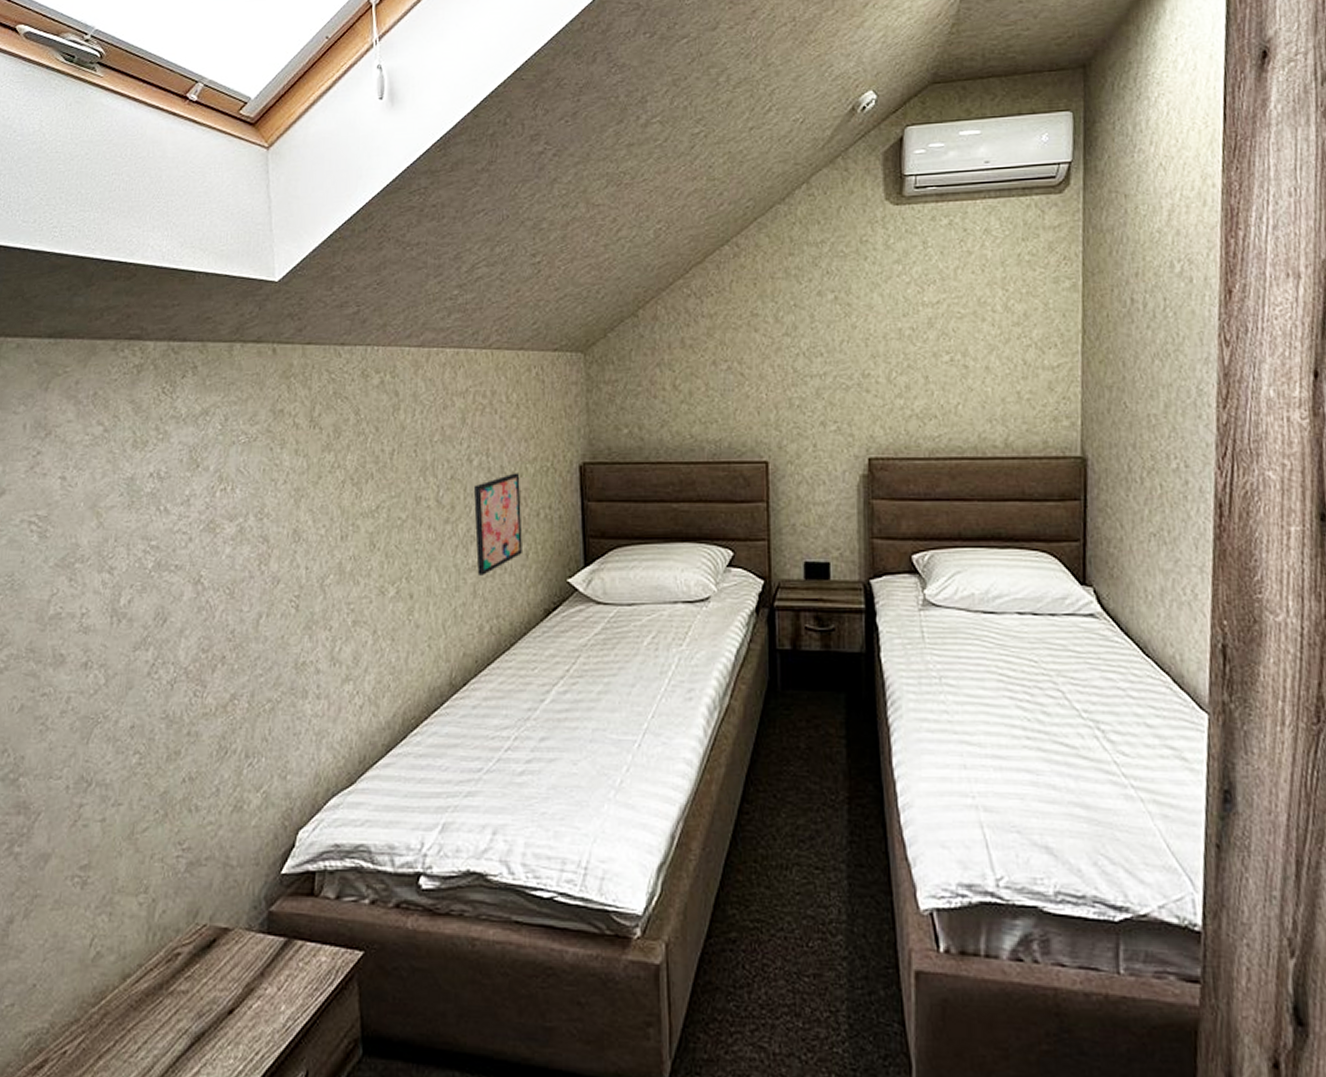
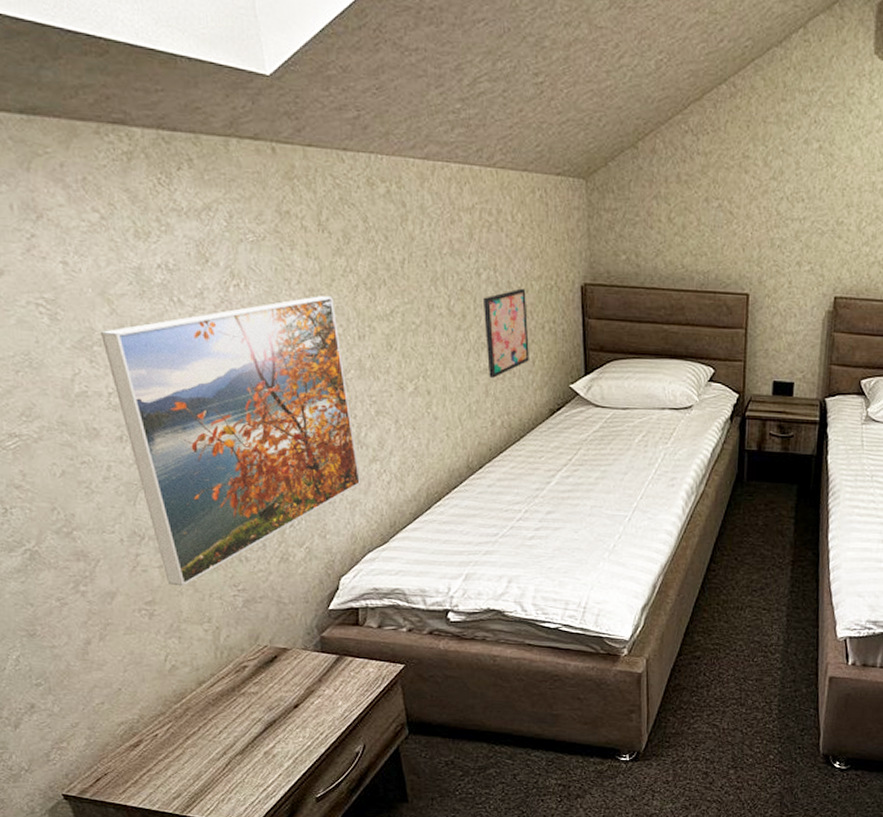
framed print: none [84,495,331,845] -> present [101,296,362,587]

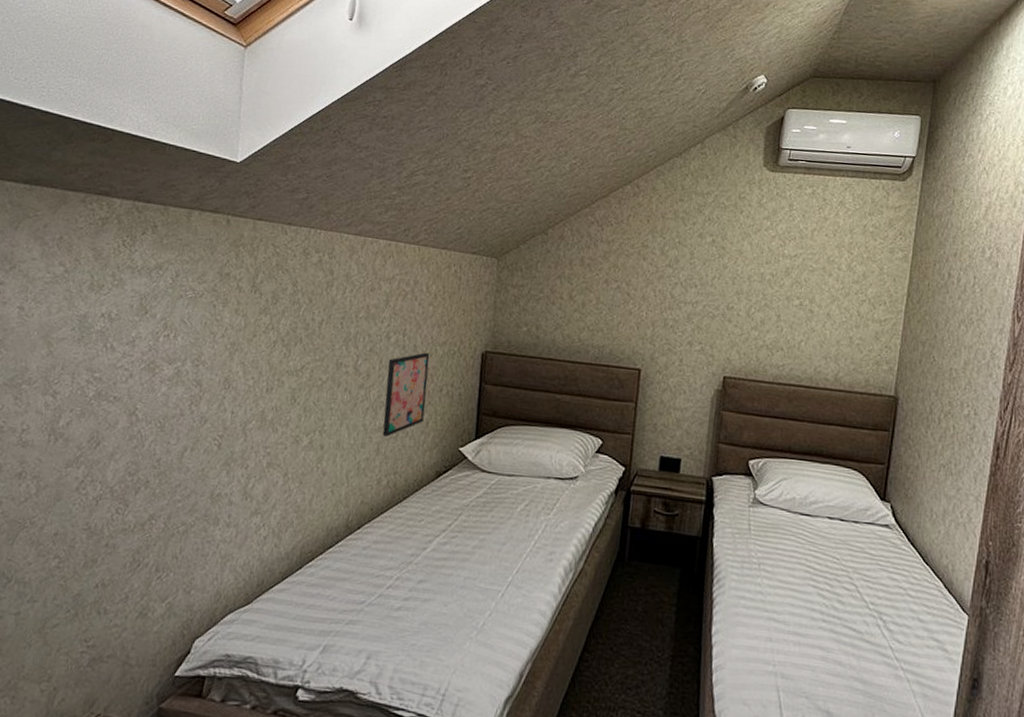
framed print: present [101,296,362,587] -> none [19,349,251,638]

